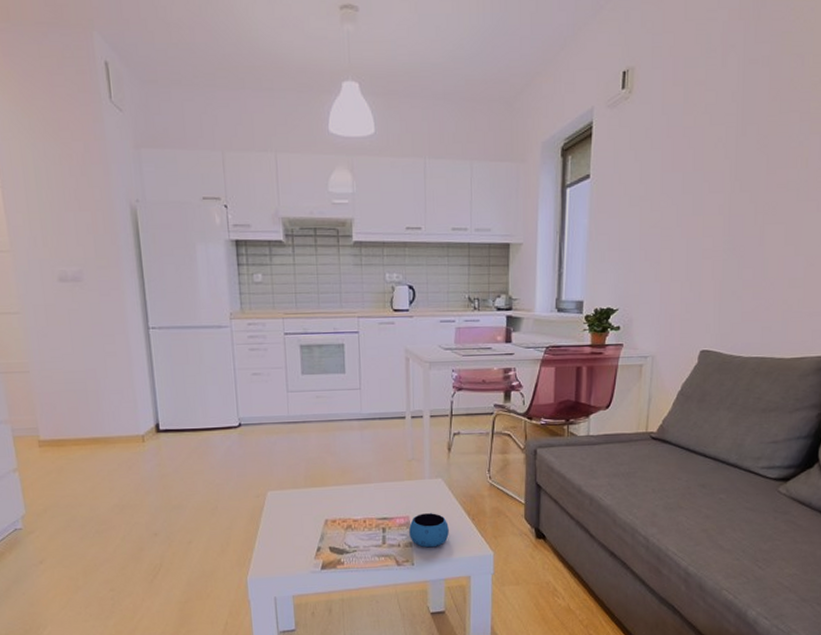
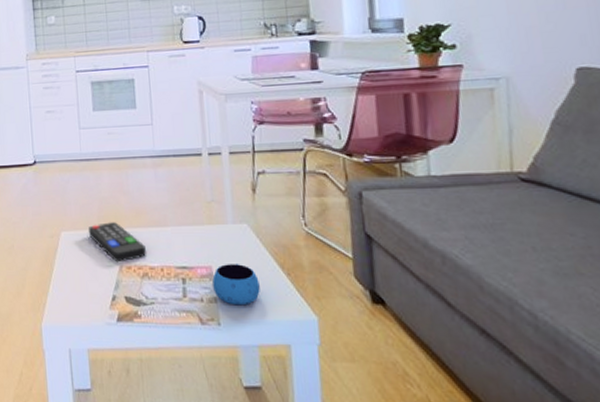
remote control: none [295,481,350,517] -> present [89,222,146,263]

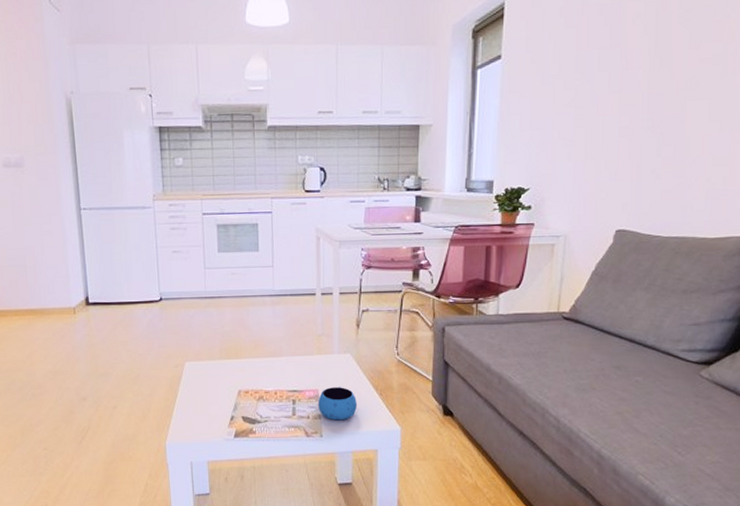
remote control: present [89,222,146,263] -> none [211,353,262,388]

